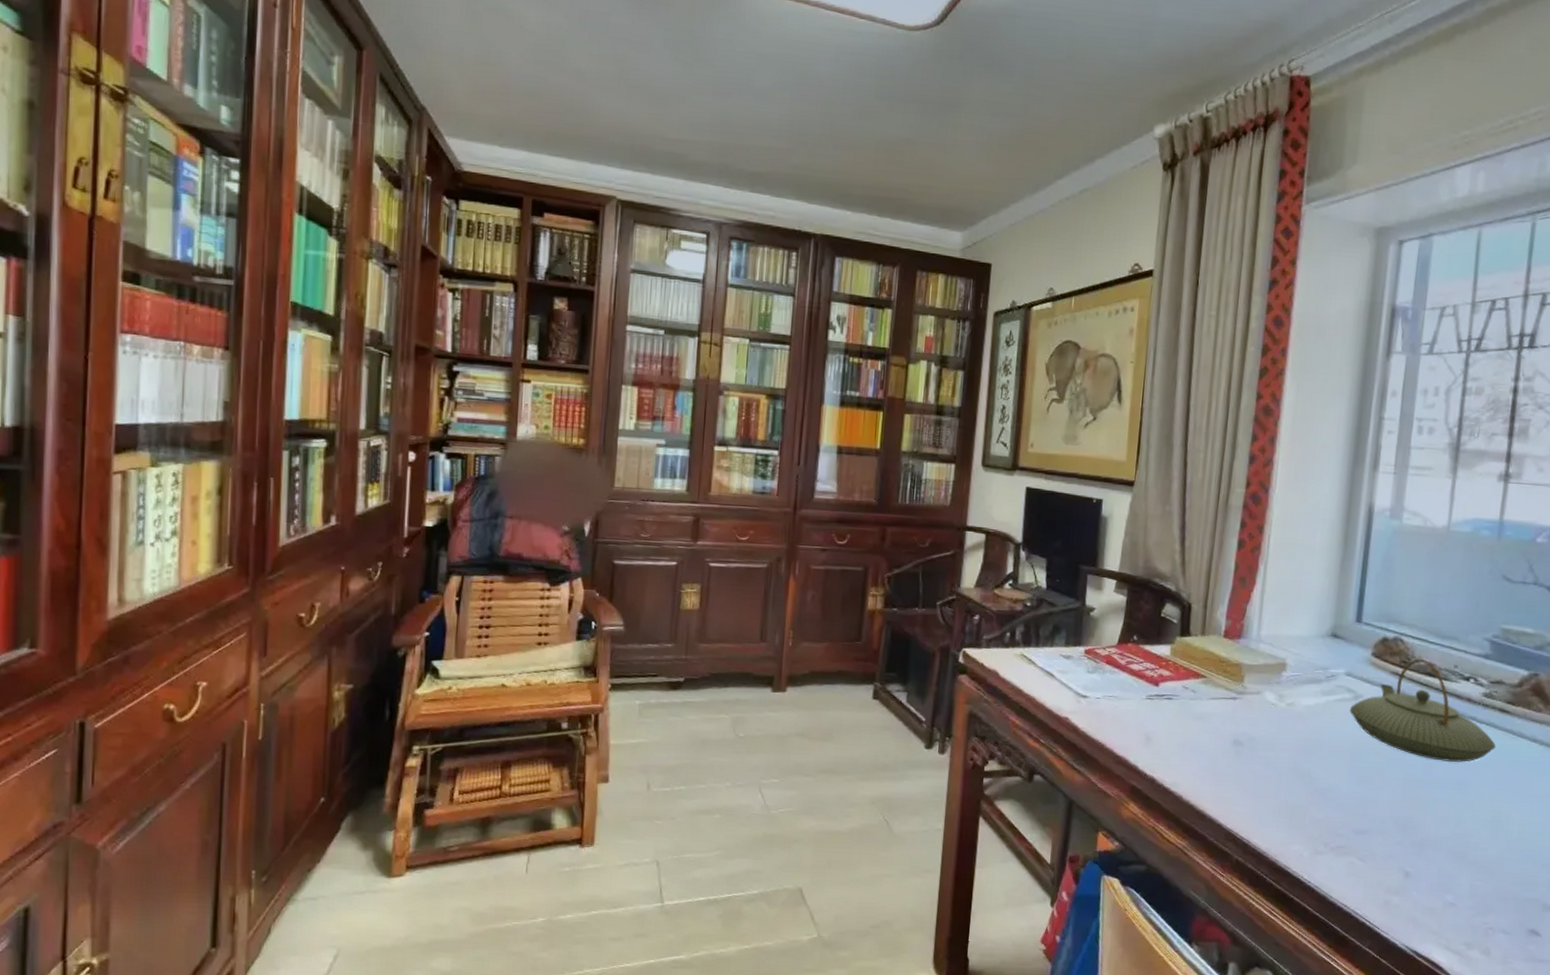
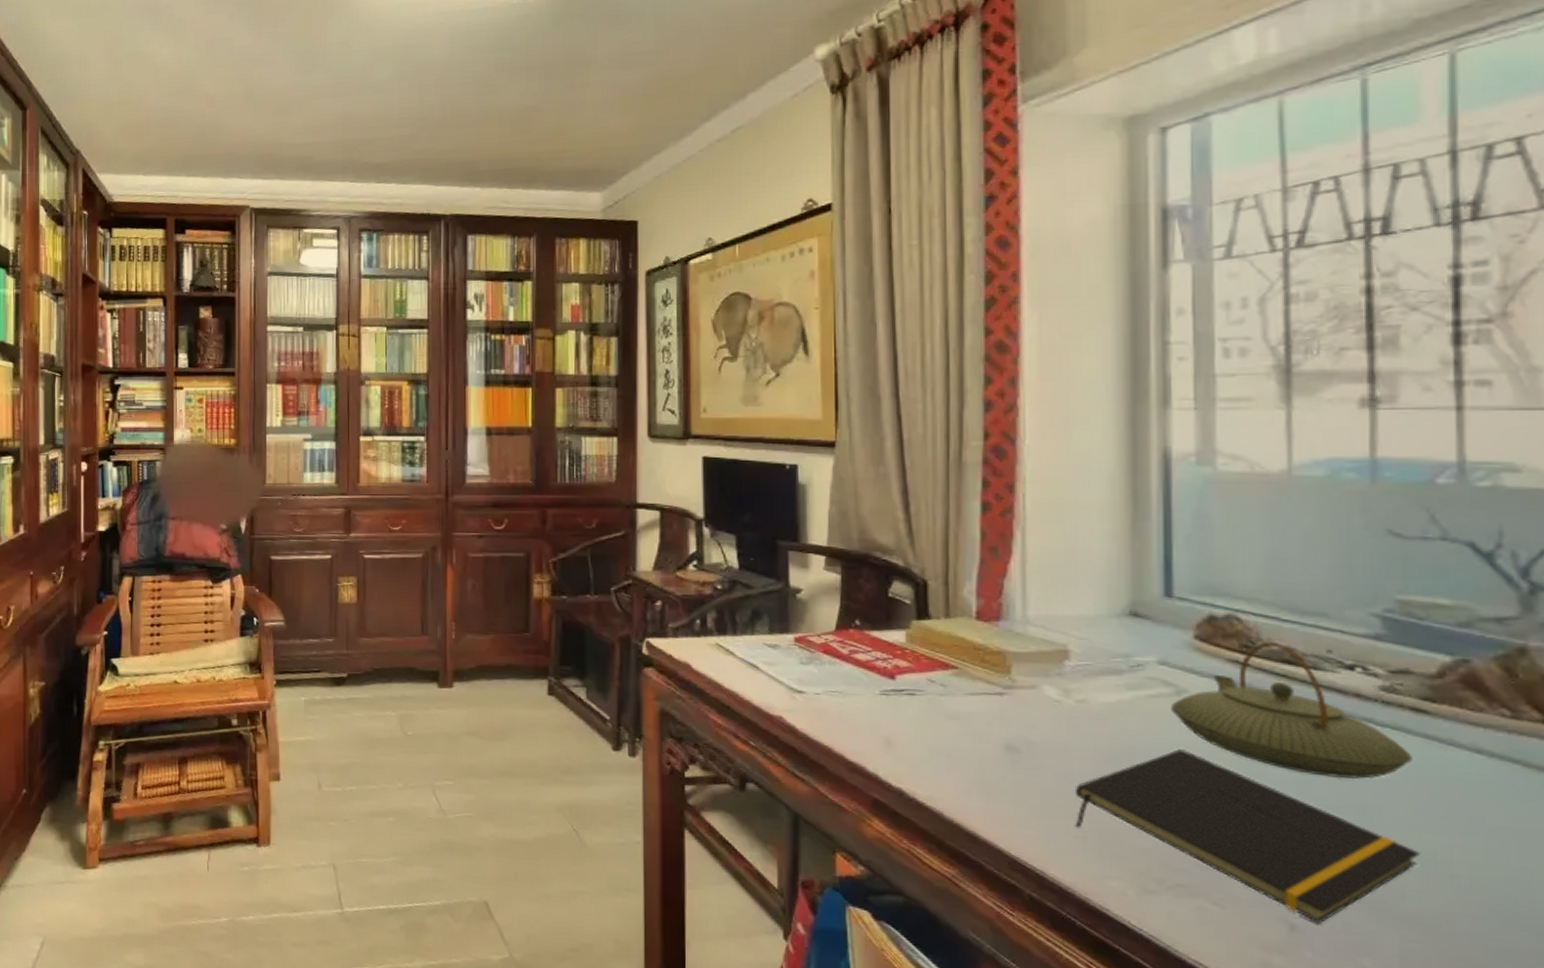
notepad: none [1274,742,1492,871] -> present [1074,749,1421,924]

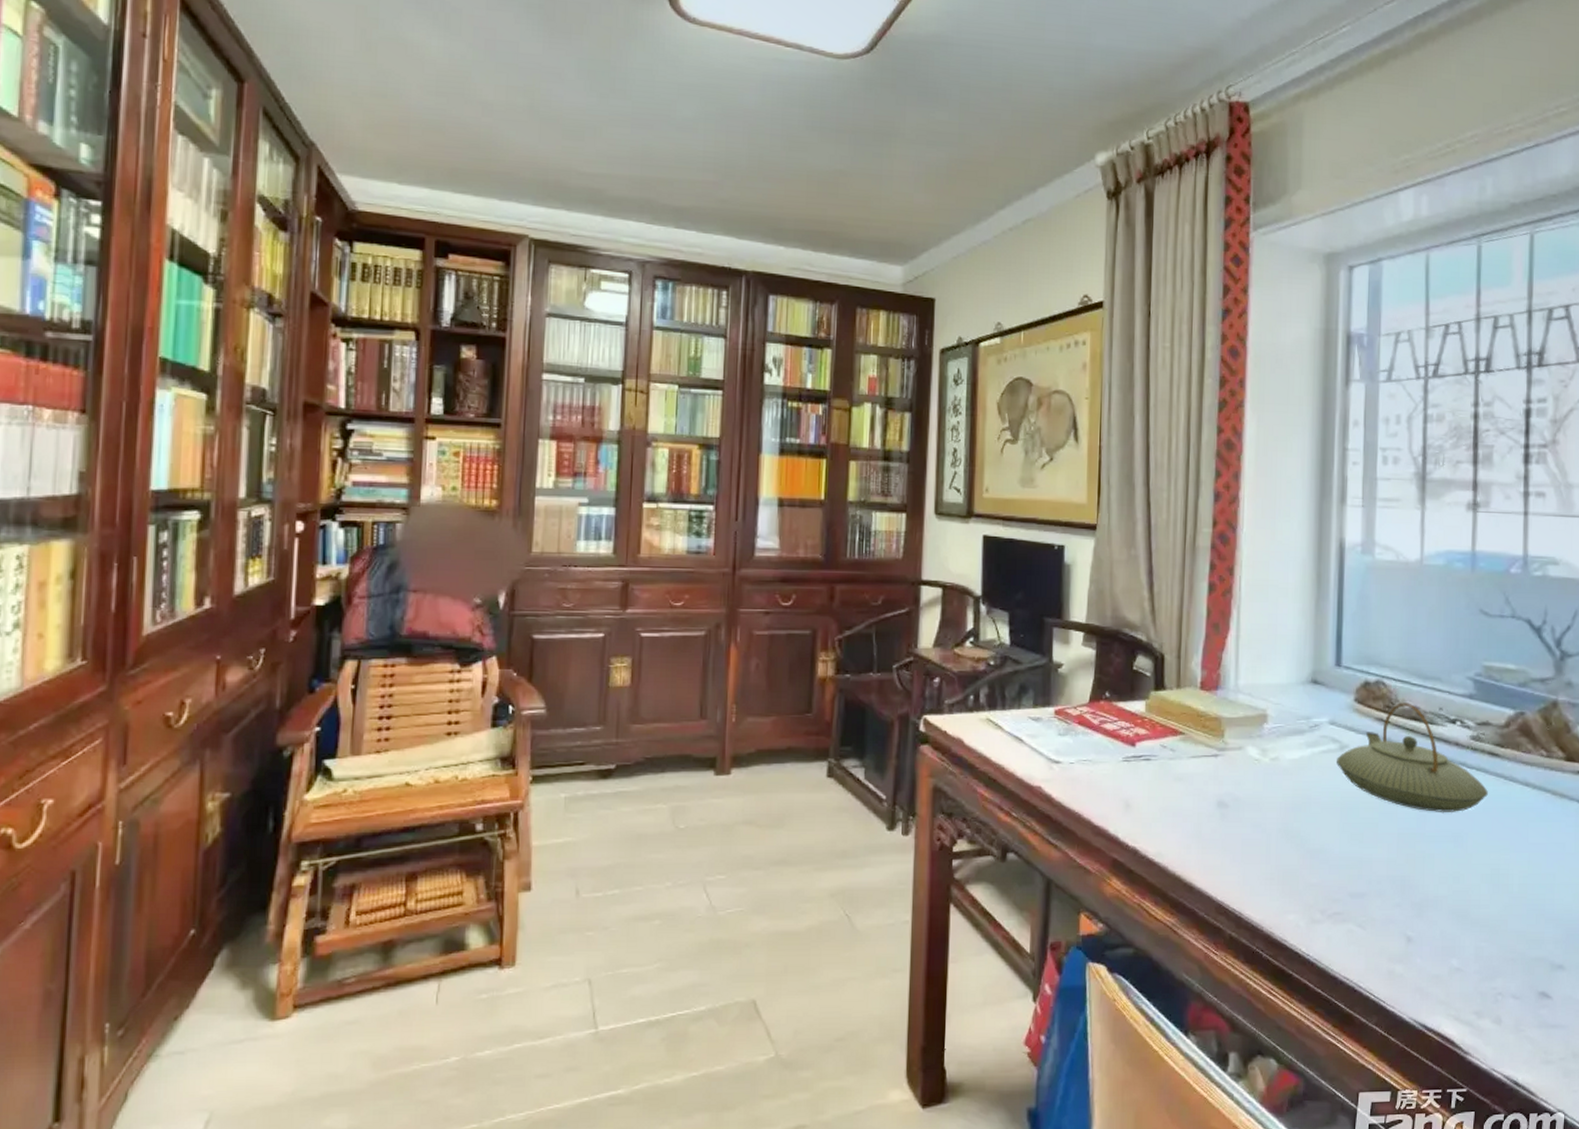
notepad: present [1074,749,1421,924] -> none [1265,797,1491,935]

